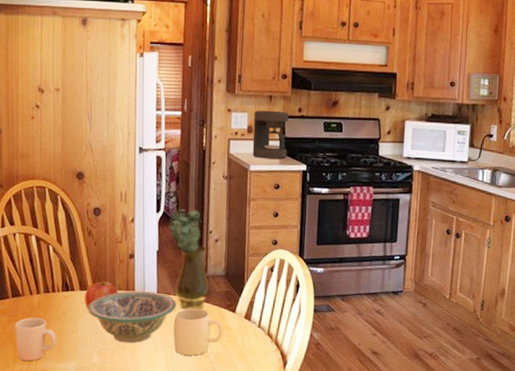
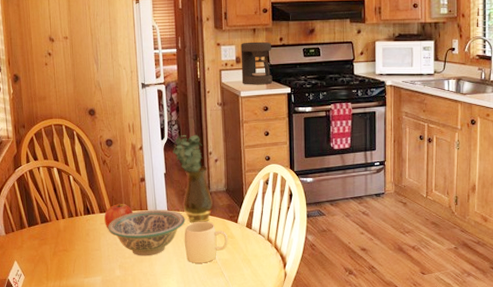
mug: present [15,317,57,362] -> none [45,239,83,279]

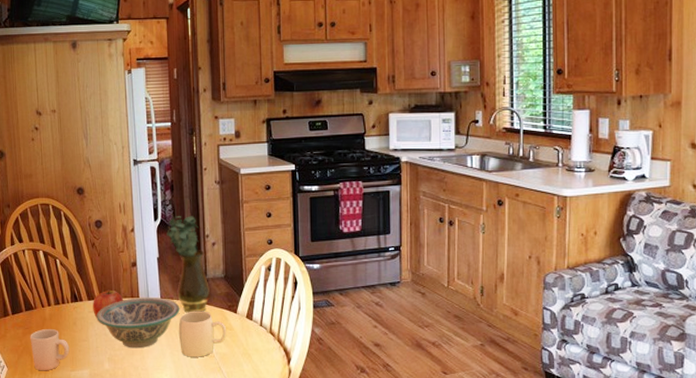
mug: none [45,239,83,279] -> present [30,328,70,371]
coffee maker: present [241,41,273,85] -> none [240,114,276,162]

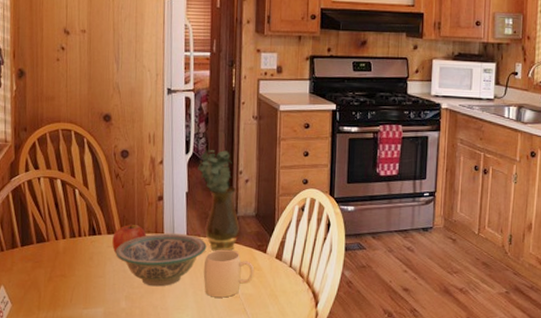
mug: present [30,328,70,371] -> none [39,262,84,309]

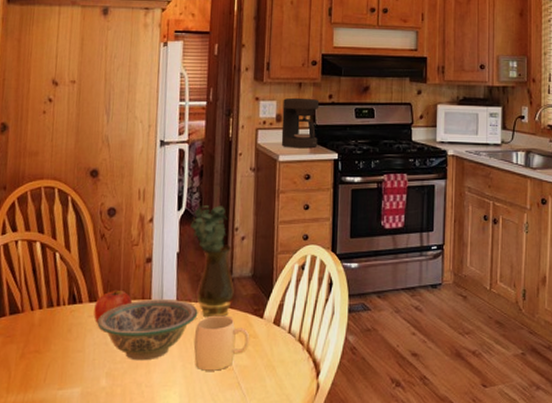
coffee maker: none [282,50,319,100] -> present [281,97,320,149]

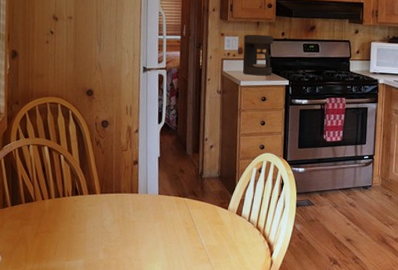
fruit: present [94,289,133,324] -> none [92,185,124,211]
bowl: present [97,299,198,361] -> none [95,193,176,240]
vase: present [190,201,235,318] -> none [169,117,206,208]
mug: present [193,315,250,371] -> none [172,206,218,249]

